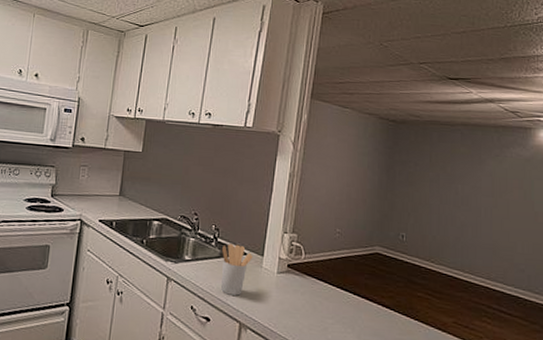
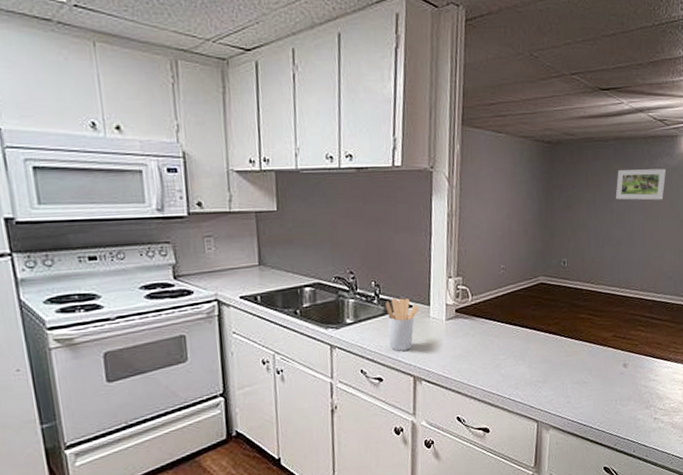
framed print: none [461,153,518,189] -> present [615,168,666,201]

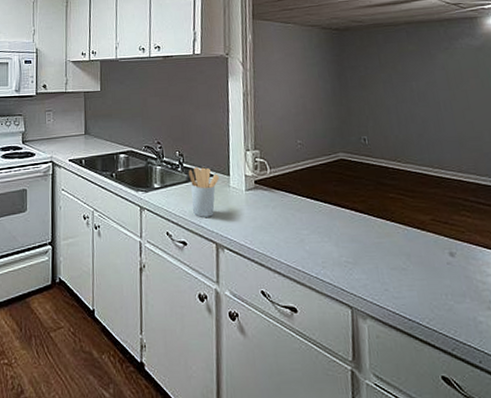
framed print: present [615,168,666,201] -> none [413,48,471,80]

